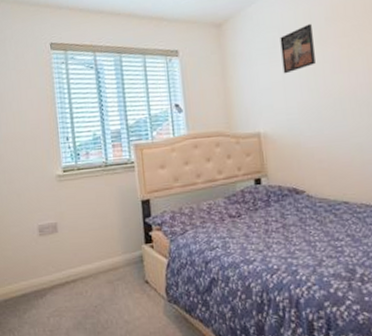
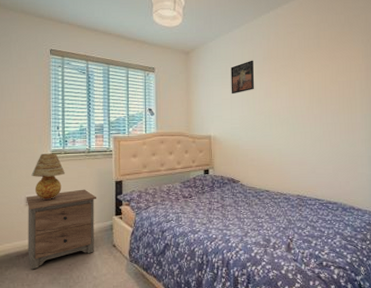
nightstand: none [38,212,123,312] -> present [26,189,97,270]
table lamp: none [42,170,80,227] -> present [31,153,65,200]

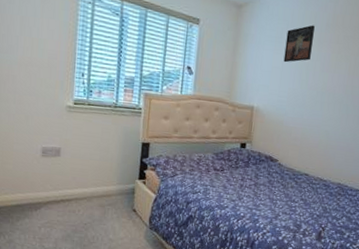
nightstand: present [26,189,97,270] -> none [41,146,121,224]
table lamp: present [31,153,65,200] -> none [50,101,87,153]

